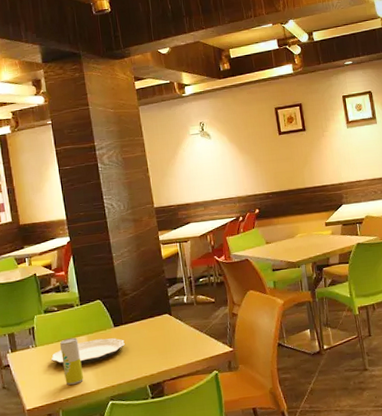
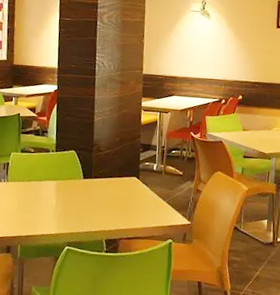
plate: present [51,338,125,364] -> none [20,186,91,207]
beverage can: present [59,337,83,385] -> none [28,180,48,224]

